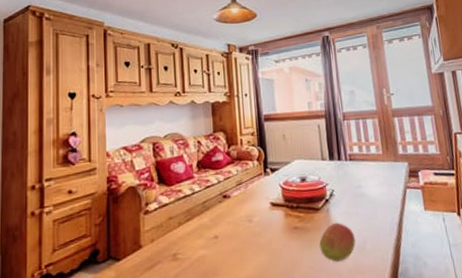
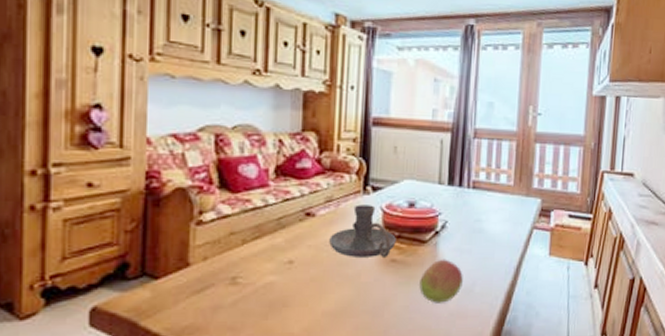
candle holder: none [243,183,296,229] -> present [329,204,396,257]

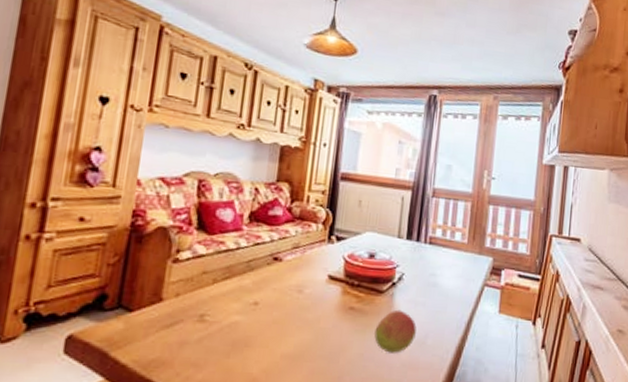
candle holder: present [329,204,396,257] -> none [293,252,355,305]

